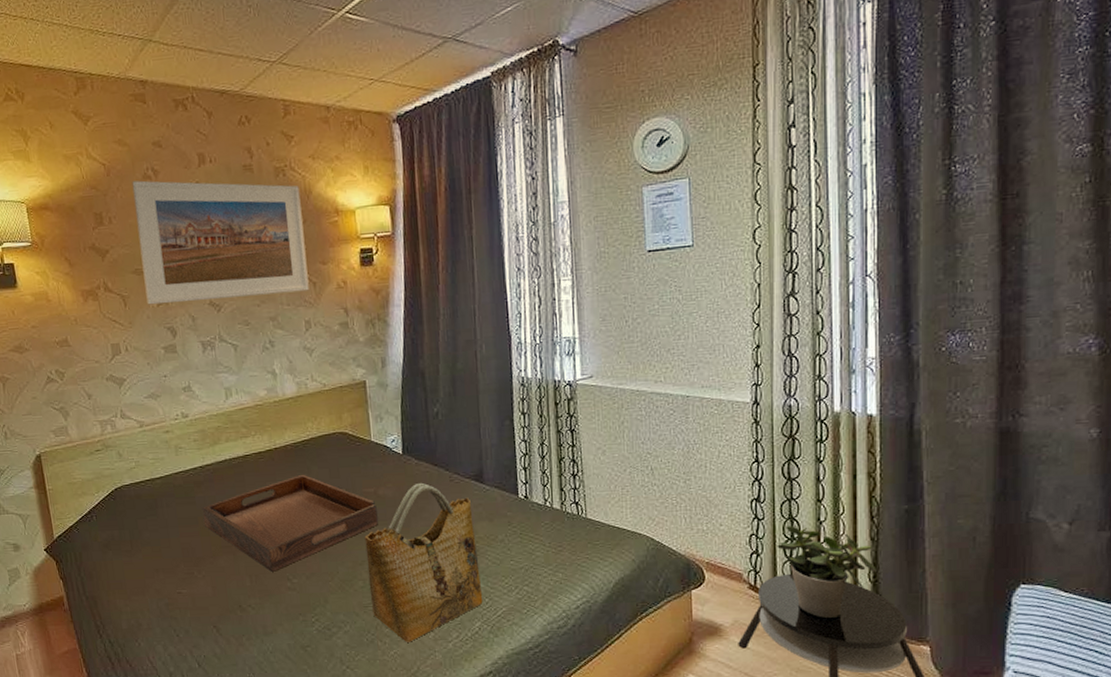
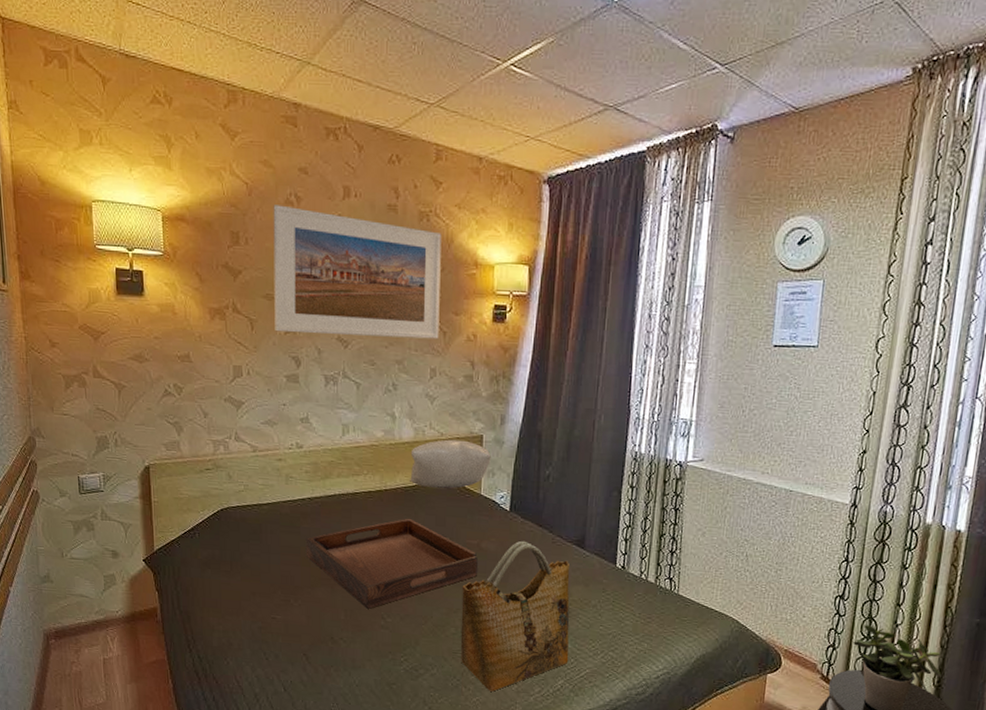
pillow: none [295,388,377,441] -> present [410,439,491,489]

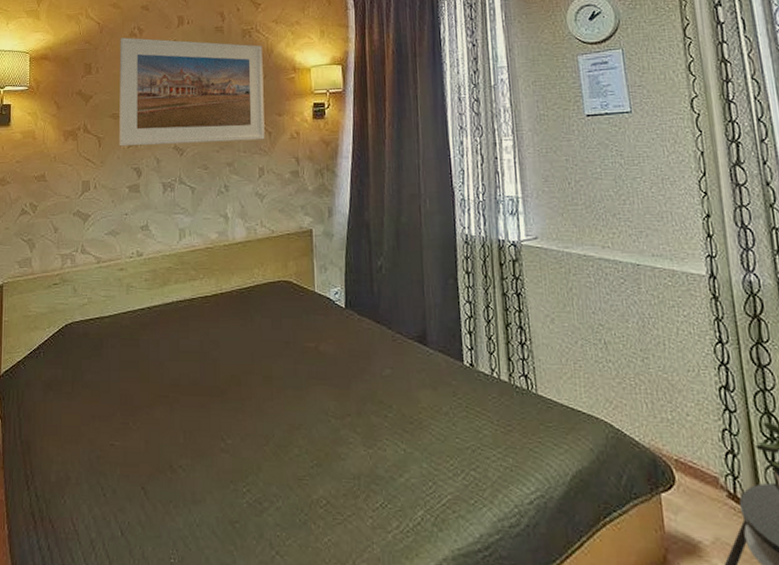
serving tray: present [305,518,479,609] -> none [145,322,319,429]
pillow: present [410,439,491,489] -> none [244,236,322,289]
grocery bag: present [460,540,570,692] -> none [303,340,426,528]

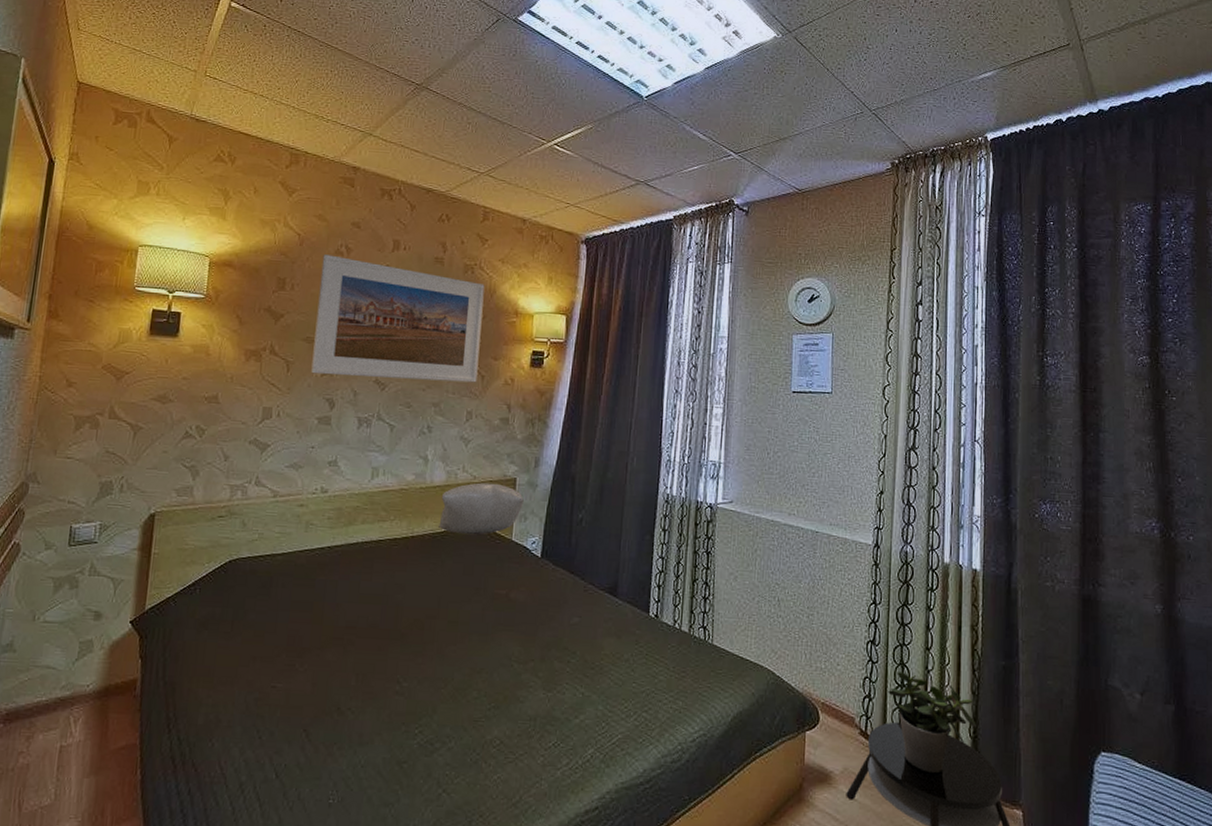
pillow: none [244,236,322,289] -> present [438,482,524,535]

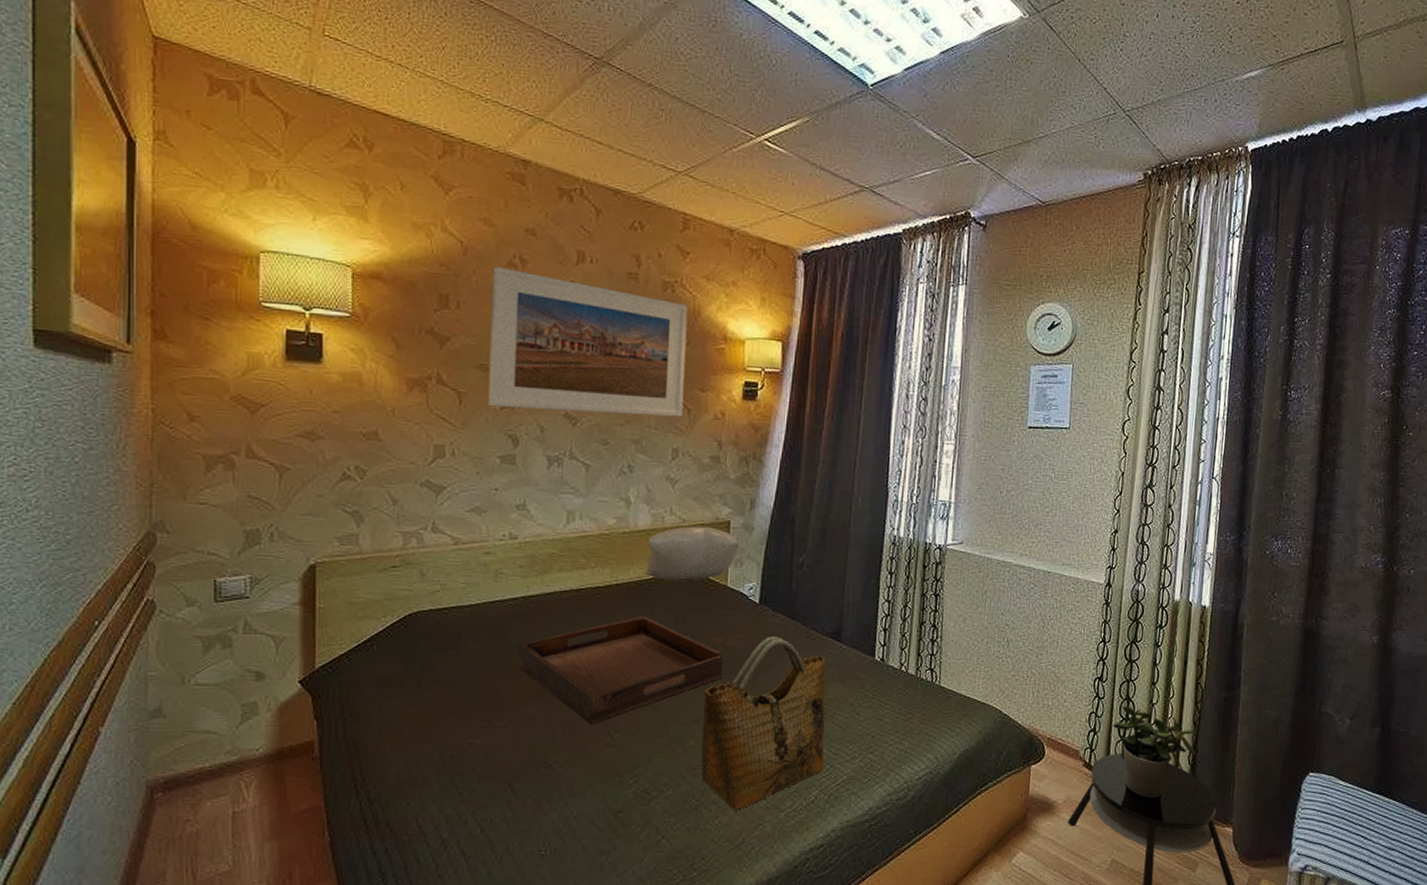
serving tray: none [318,567,506,672] -> present [516,616,724,724]
grocery bag: none [482,589,602,766] -> present [701,635,825,810]

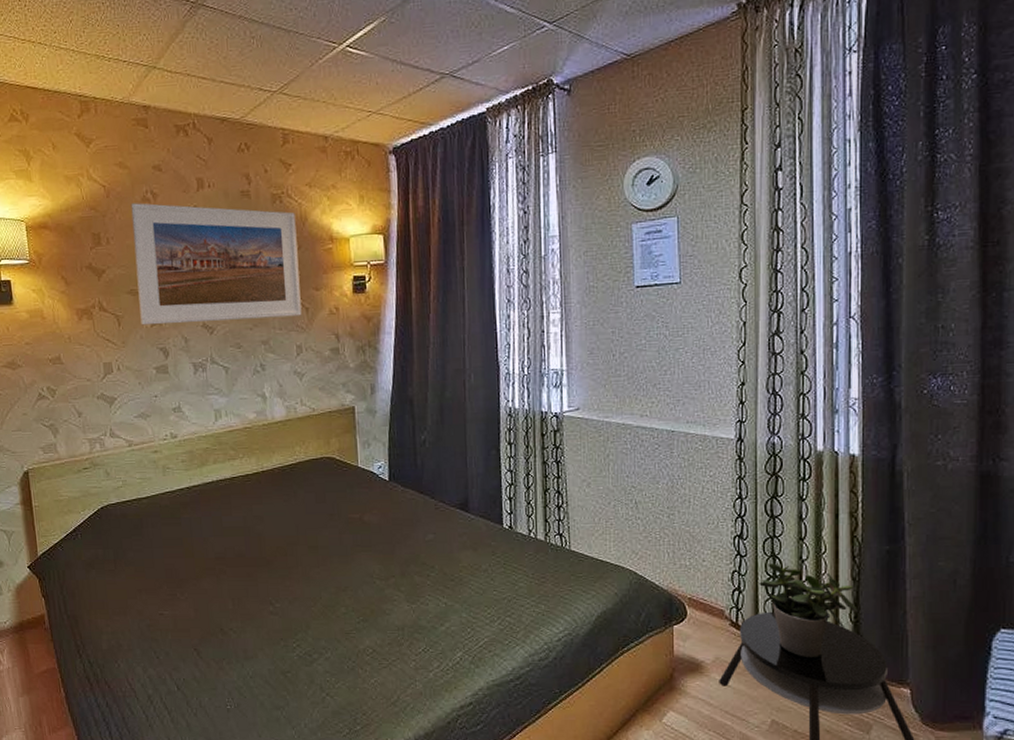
serving tray: present [516,616,724,724] -> none [187,498,364,595]
pillow: present [646,526,739,582] -> none [284,413,365,465]
grocery bag: present [701,635,825,810] -> none [348,509,465,671]

